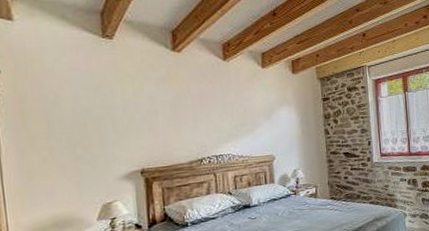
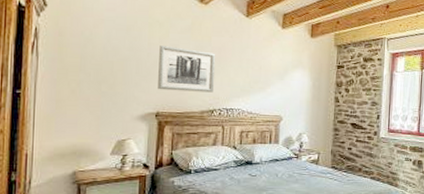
wall art: none [135,99,200,146] -> present [158,44,216,93]

